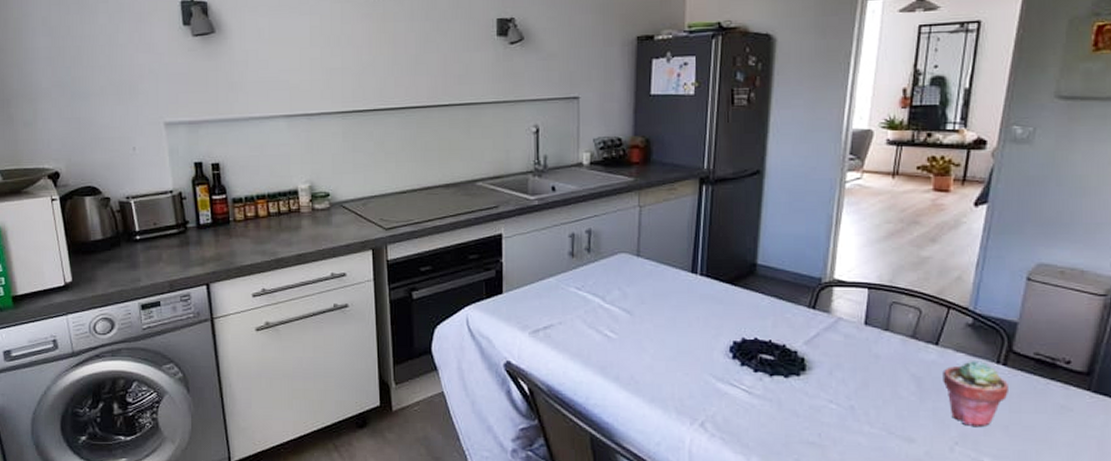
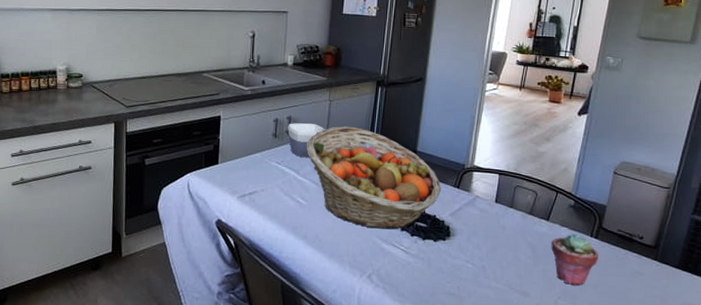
bowl: none [587,237,635,279] -> present [287,123,324,157]
fruit basket: none [612,237,792,365] -> present [306,126,442,230]

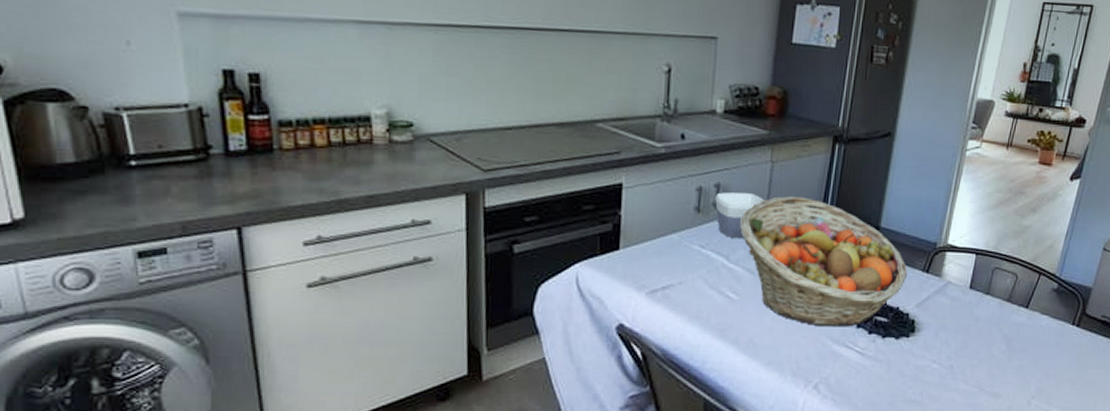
potted succulent: present [551,233,598,286] -> none [1028,321,1079,383]

